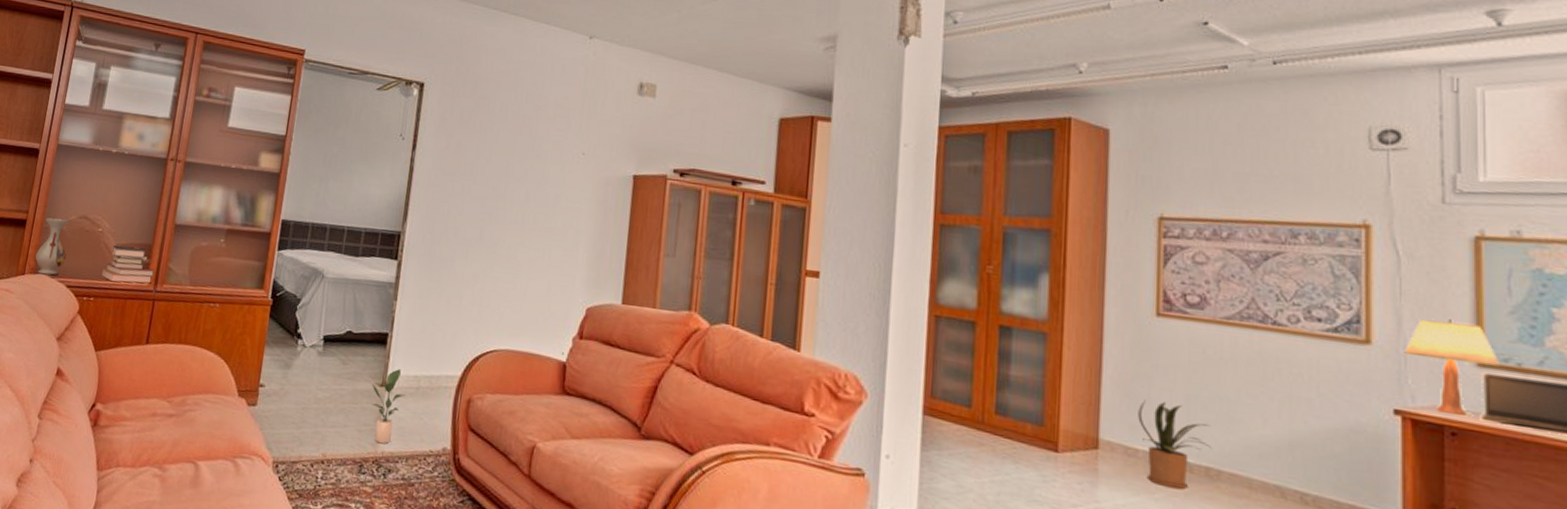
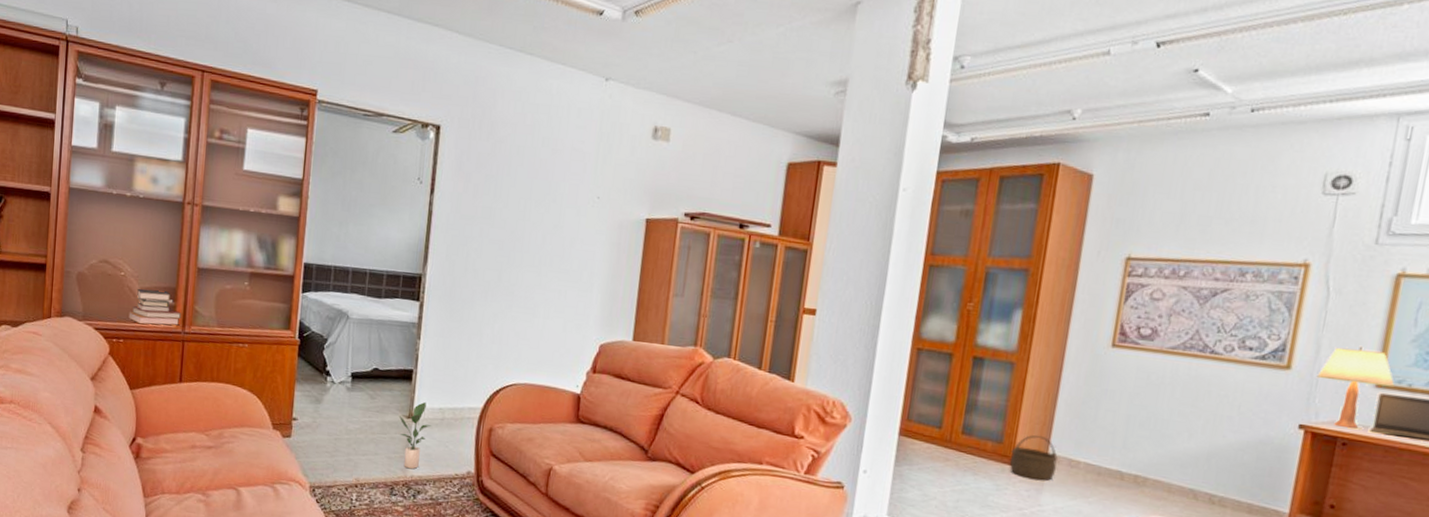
vase: present [35,217,70,276] -> none [59,261,91,319]
wicker basket: none [1054,416,1112,473] -> present [1009,434,1058,482]
house plant: present [1138,399,1211,491] -> none [1083,419,1143,495]

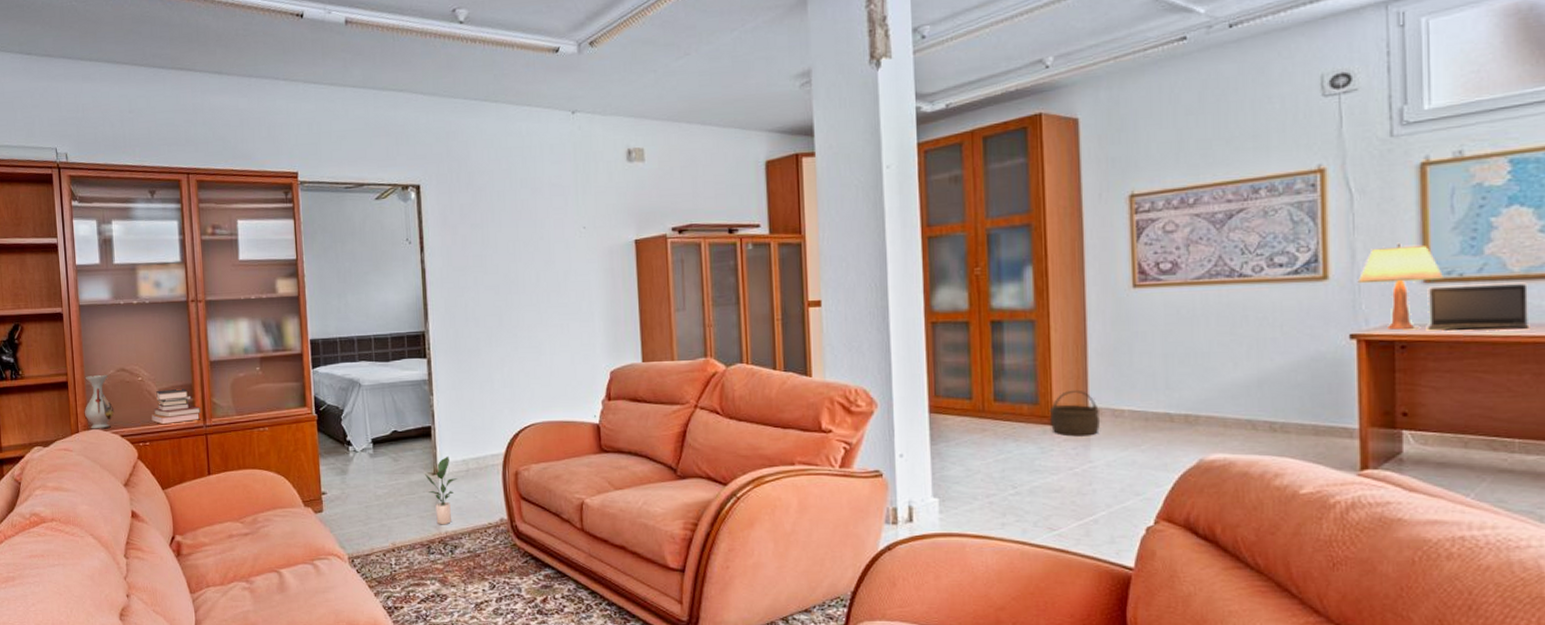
vase: none [59,261,91,319] -> present [84,374,115,431]

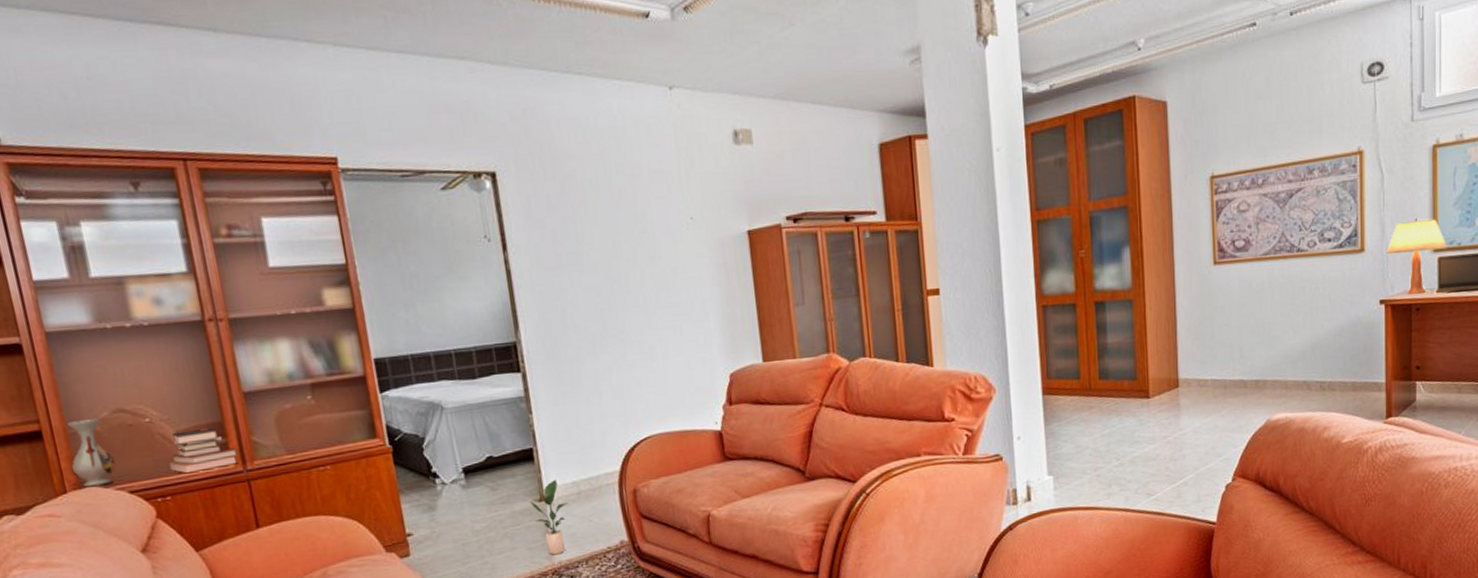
wicker basket: present [1049,389,1101,438] -> none [1146,363,1189,408]

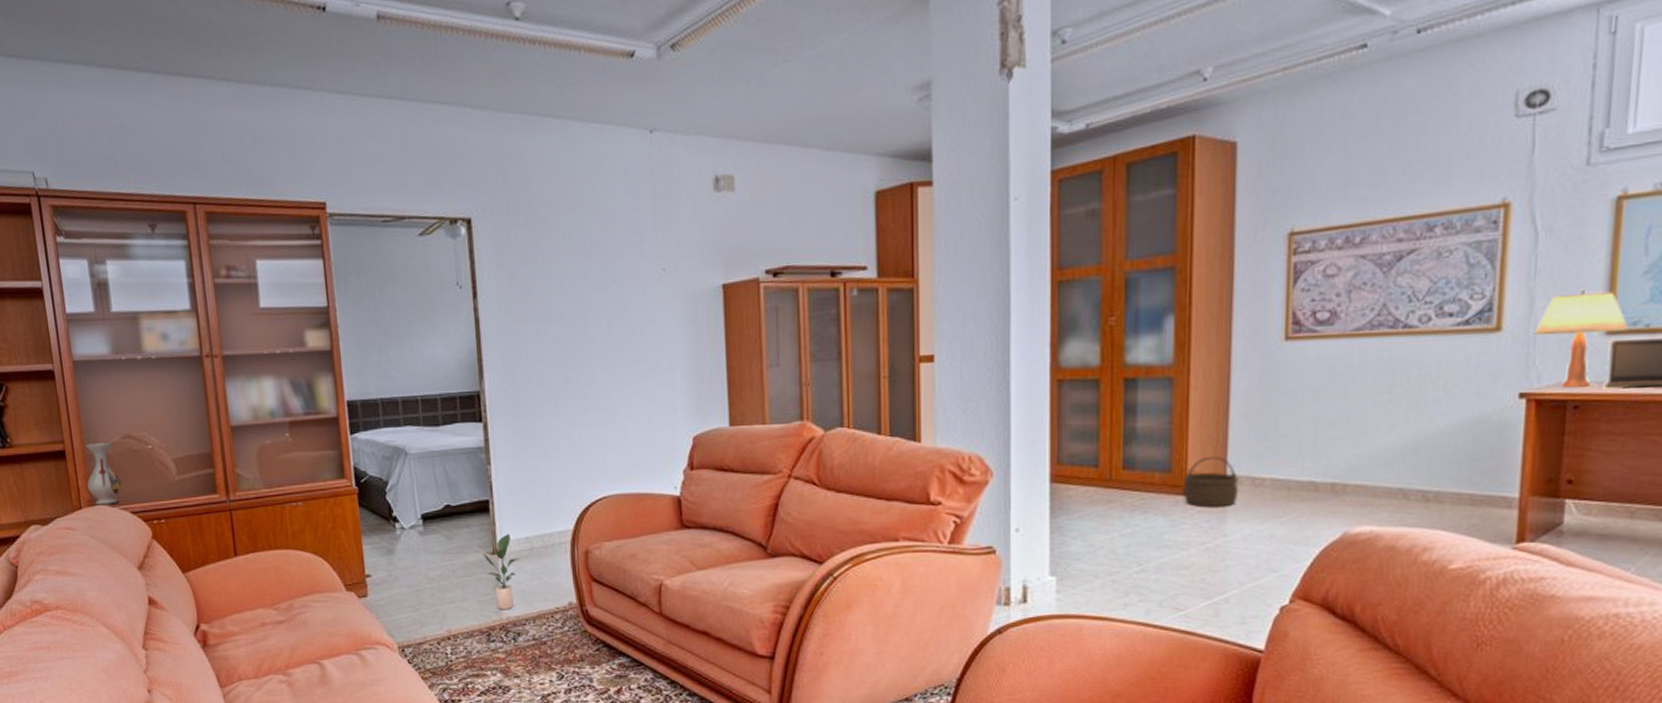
books: present [169,428,239,474] -> none [165,458,224,500]
wicker basket: none [1146,363,1189,408] -> present [1182,456,1240,509]

